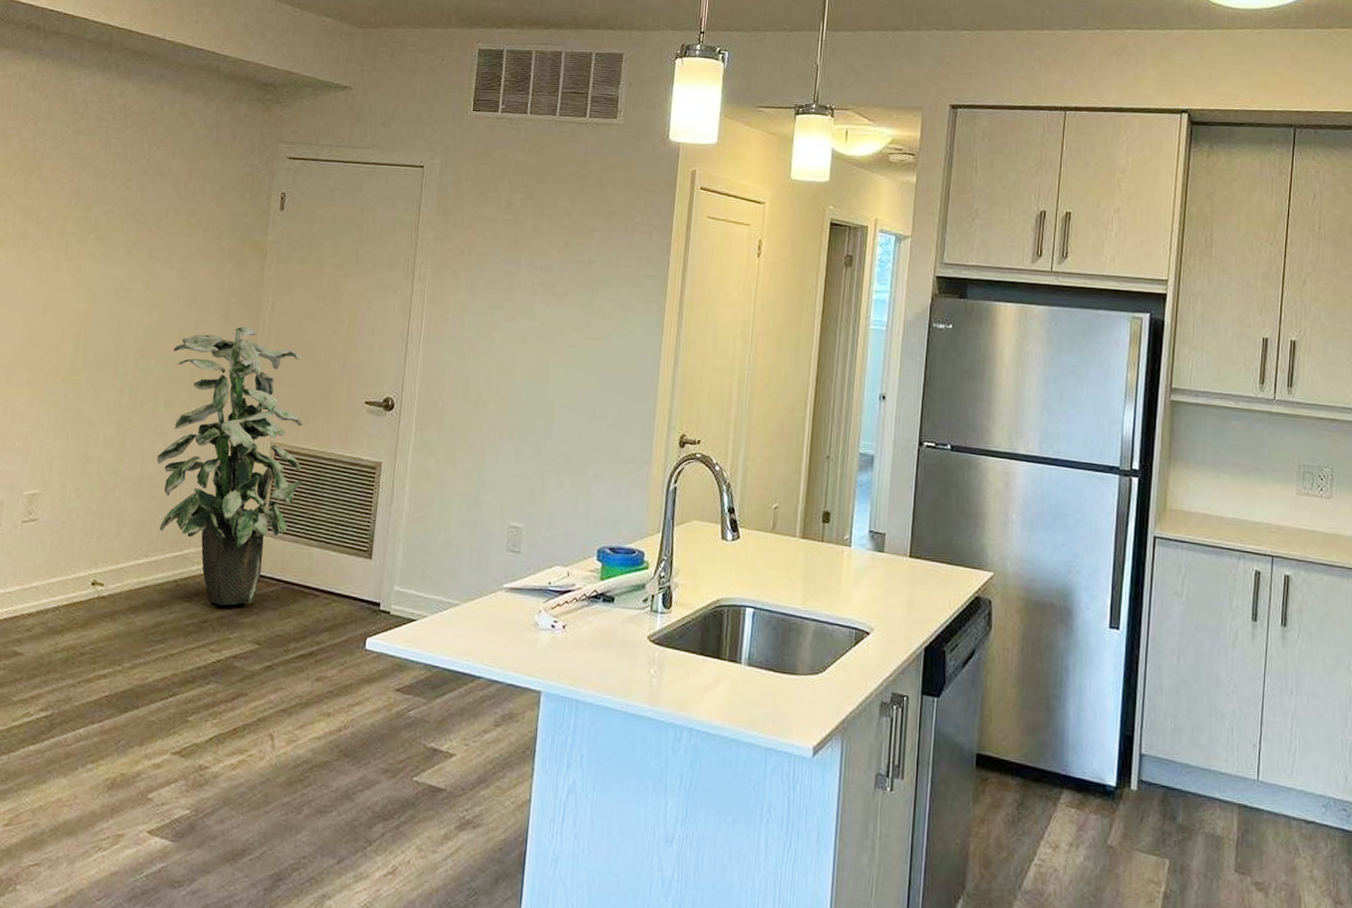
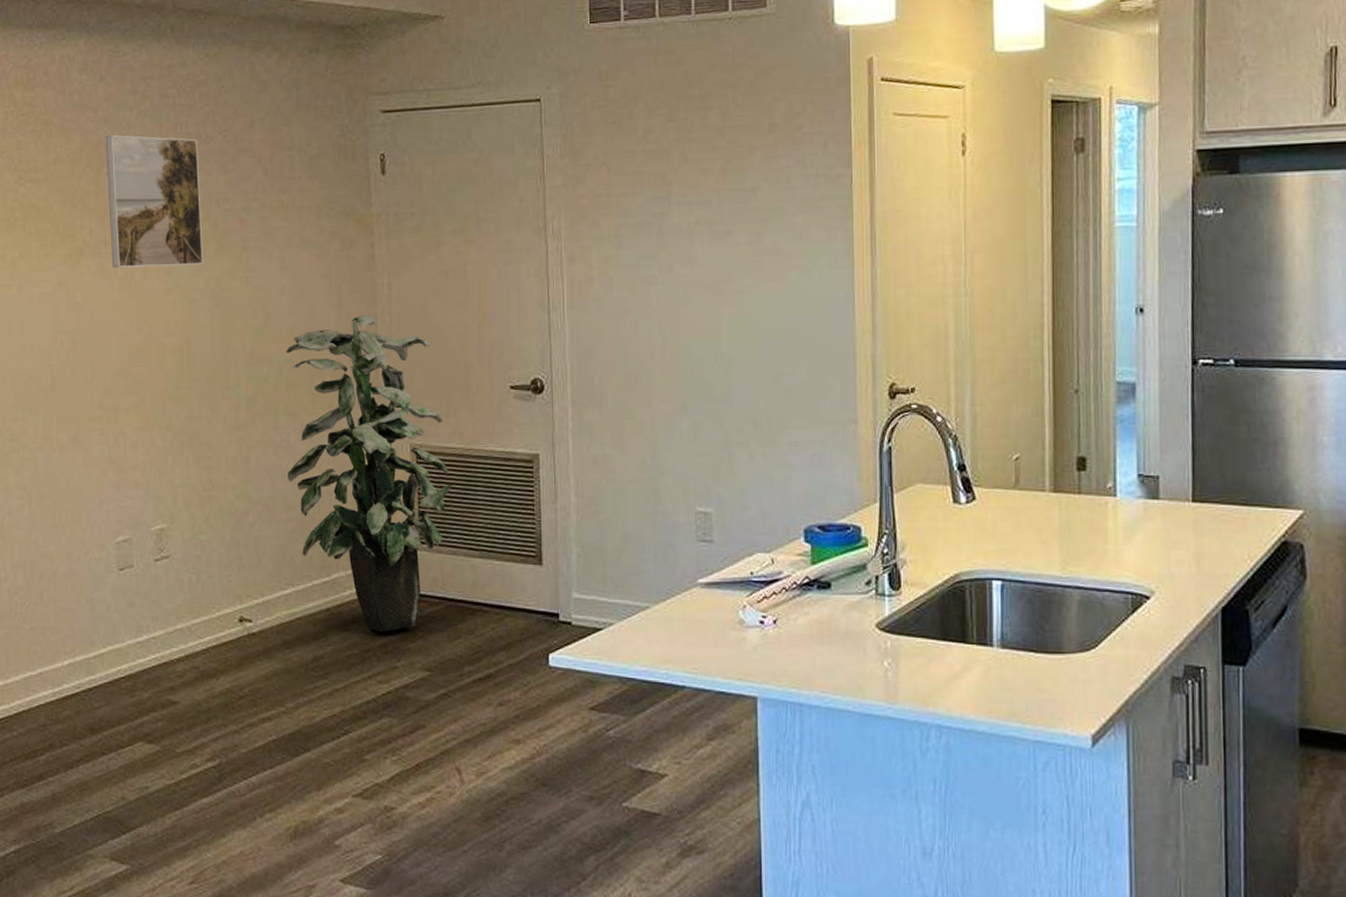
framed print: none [28,145,123,266] -> present [106,134,203,268]

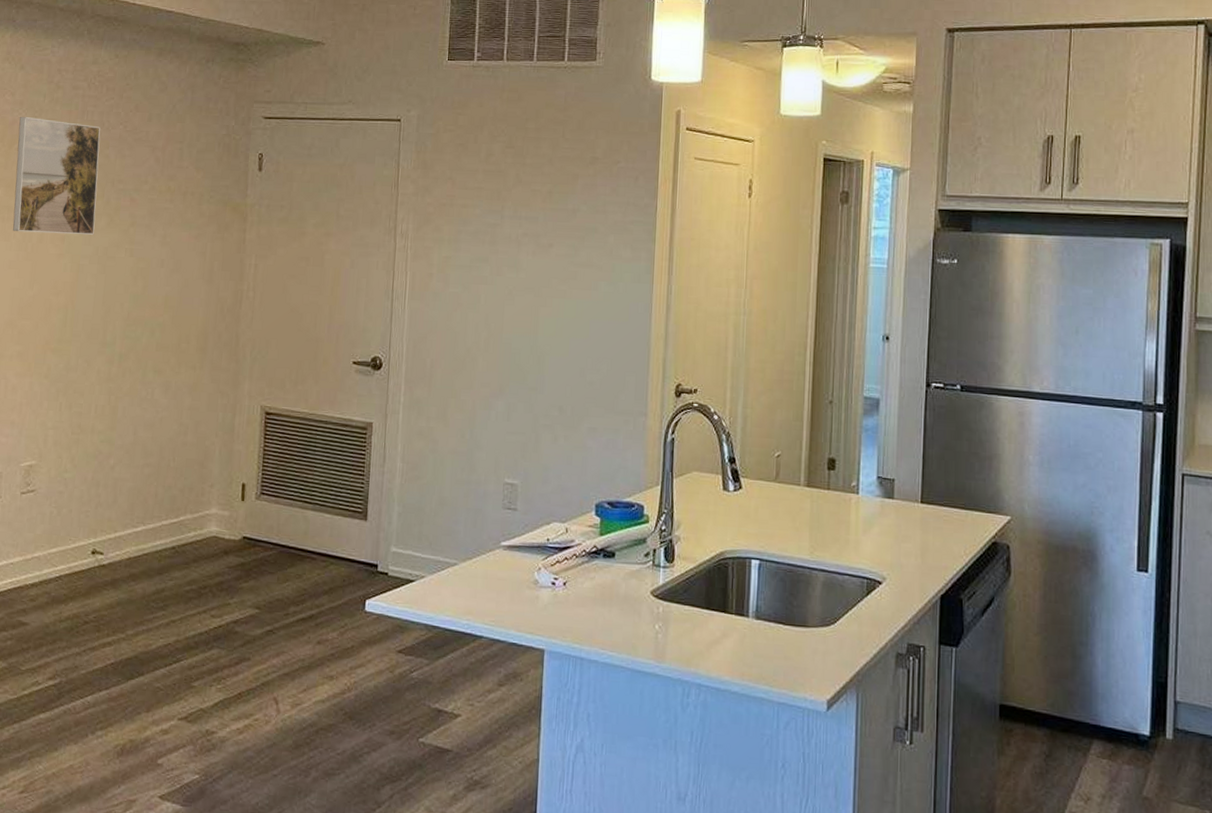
indoor plant: present [285,315,452,633] -> none [149,290,294,572]

